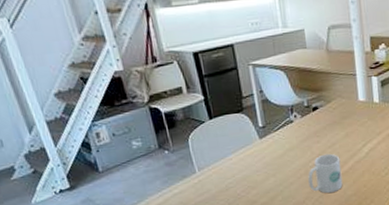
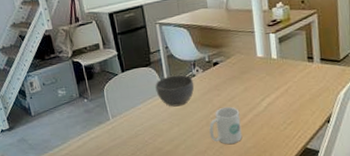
bowl: none [248,120,292,156] -> present [155,74,195,107]

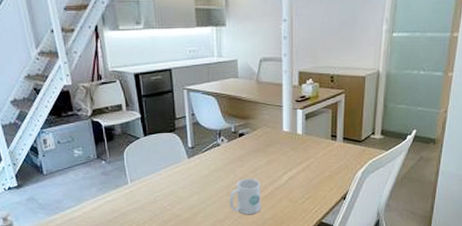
bowl: present [155,74,195,107] -> none [178,143,218,175]

